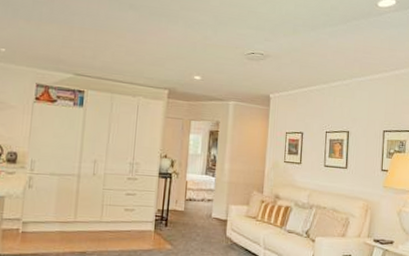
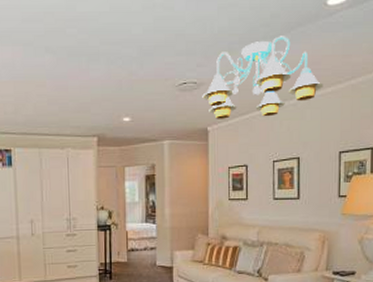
chandelier: none [267,25,372,93] -> present [202,36,324,119]

